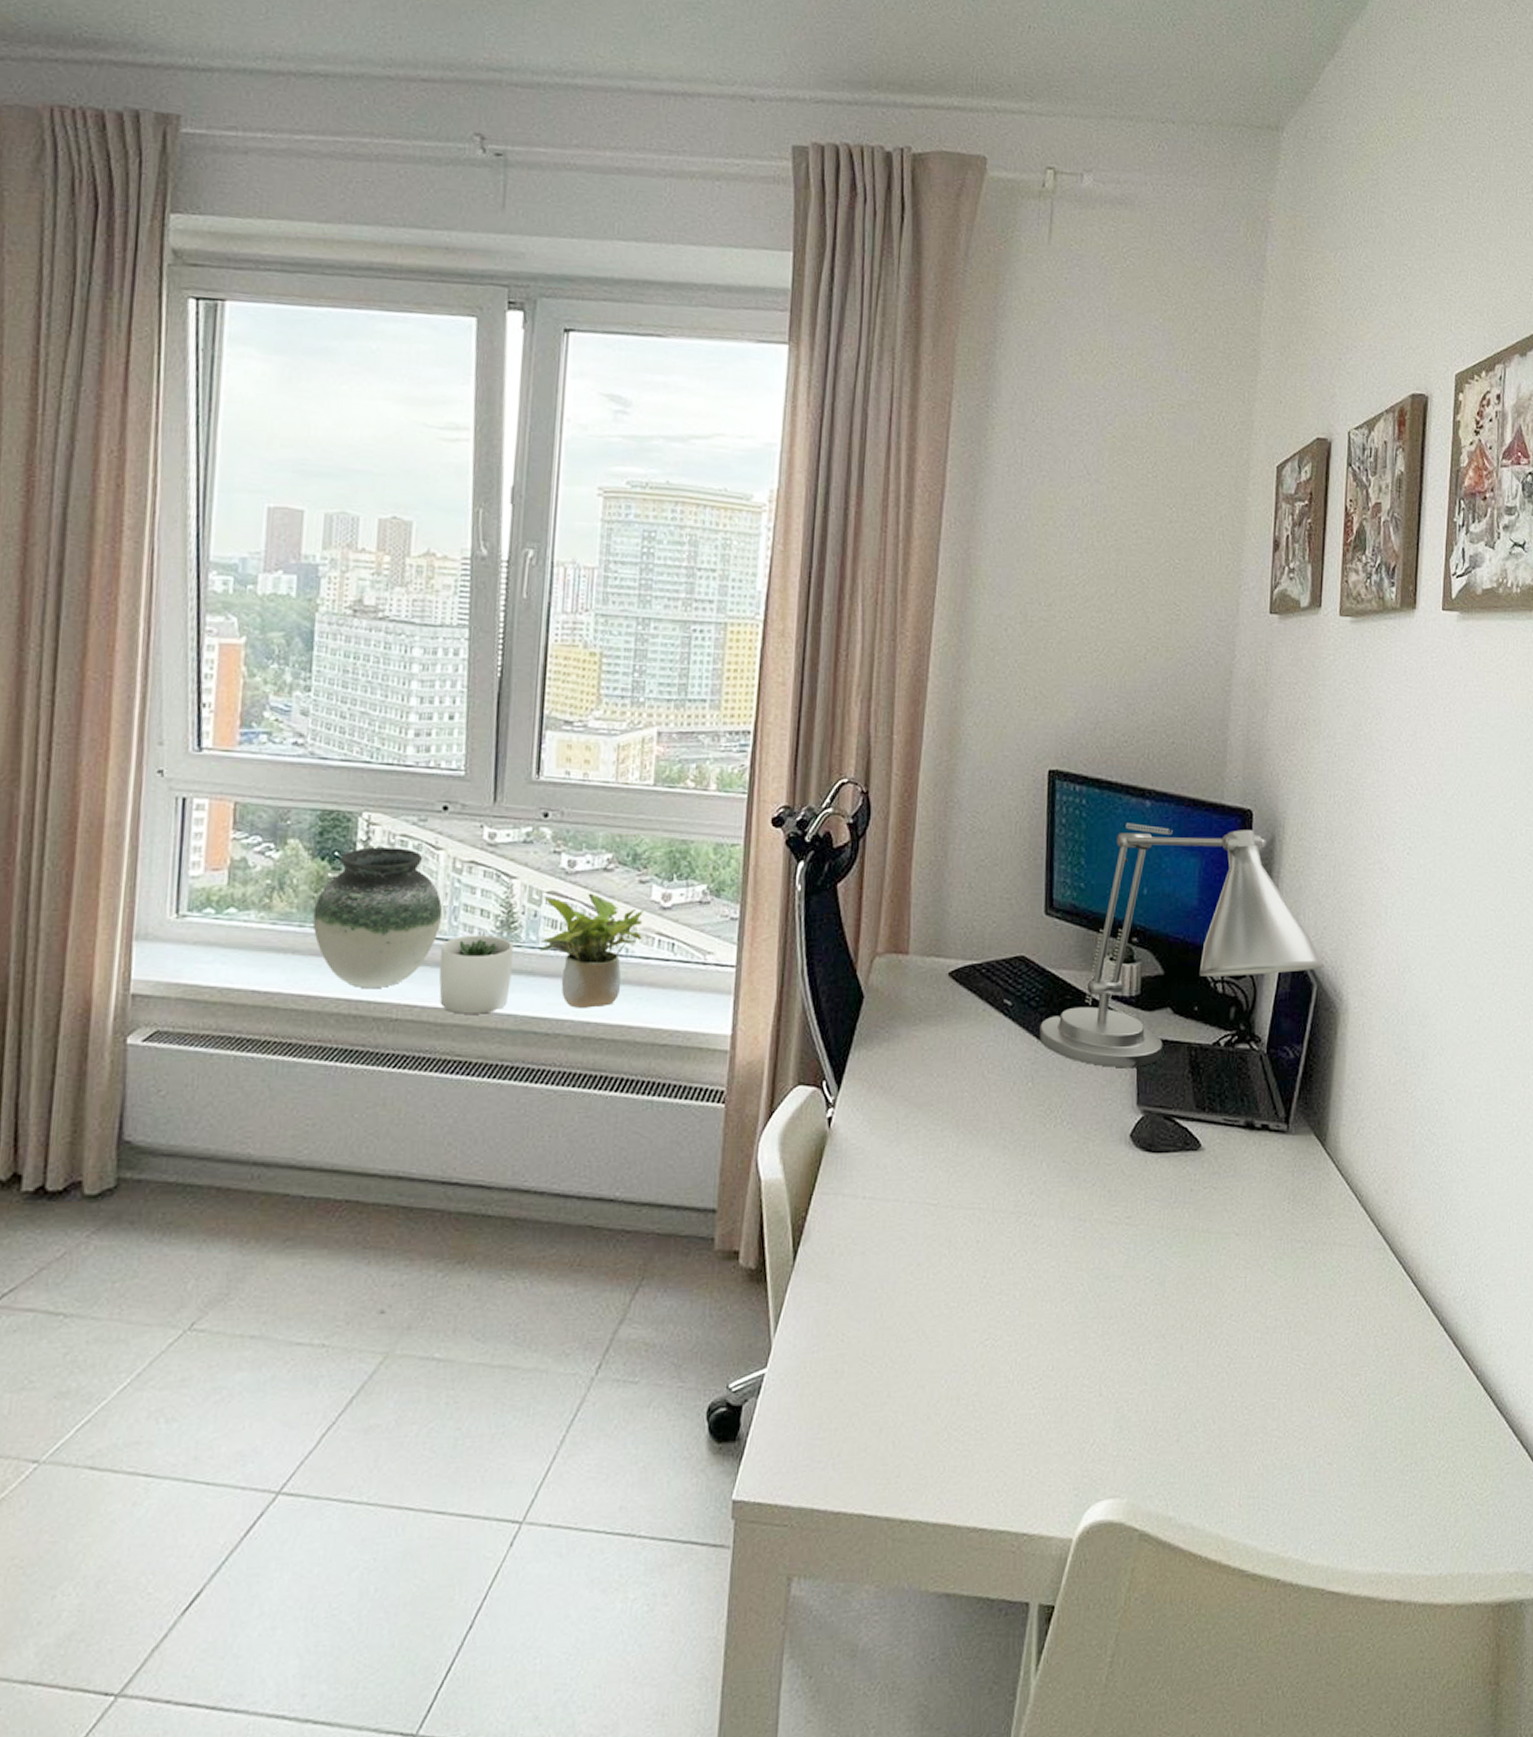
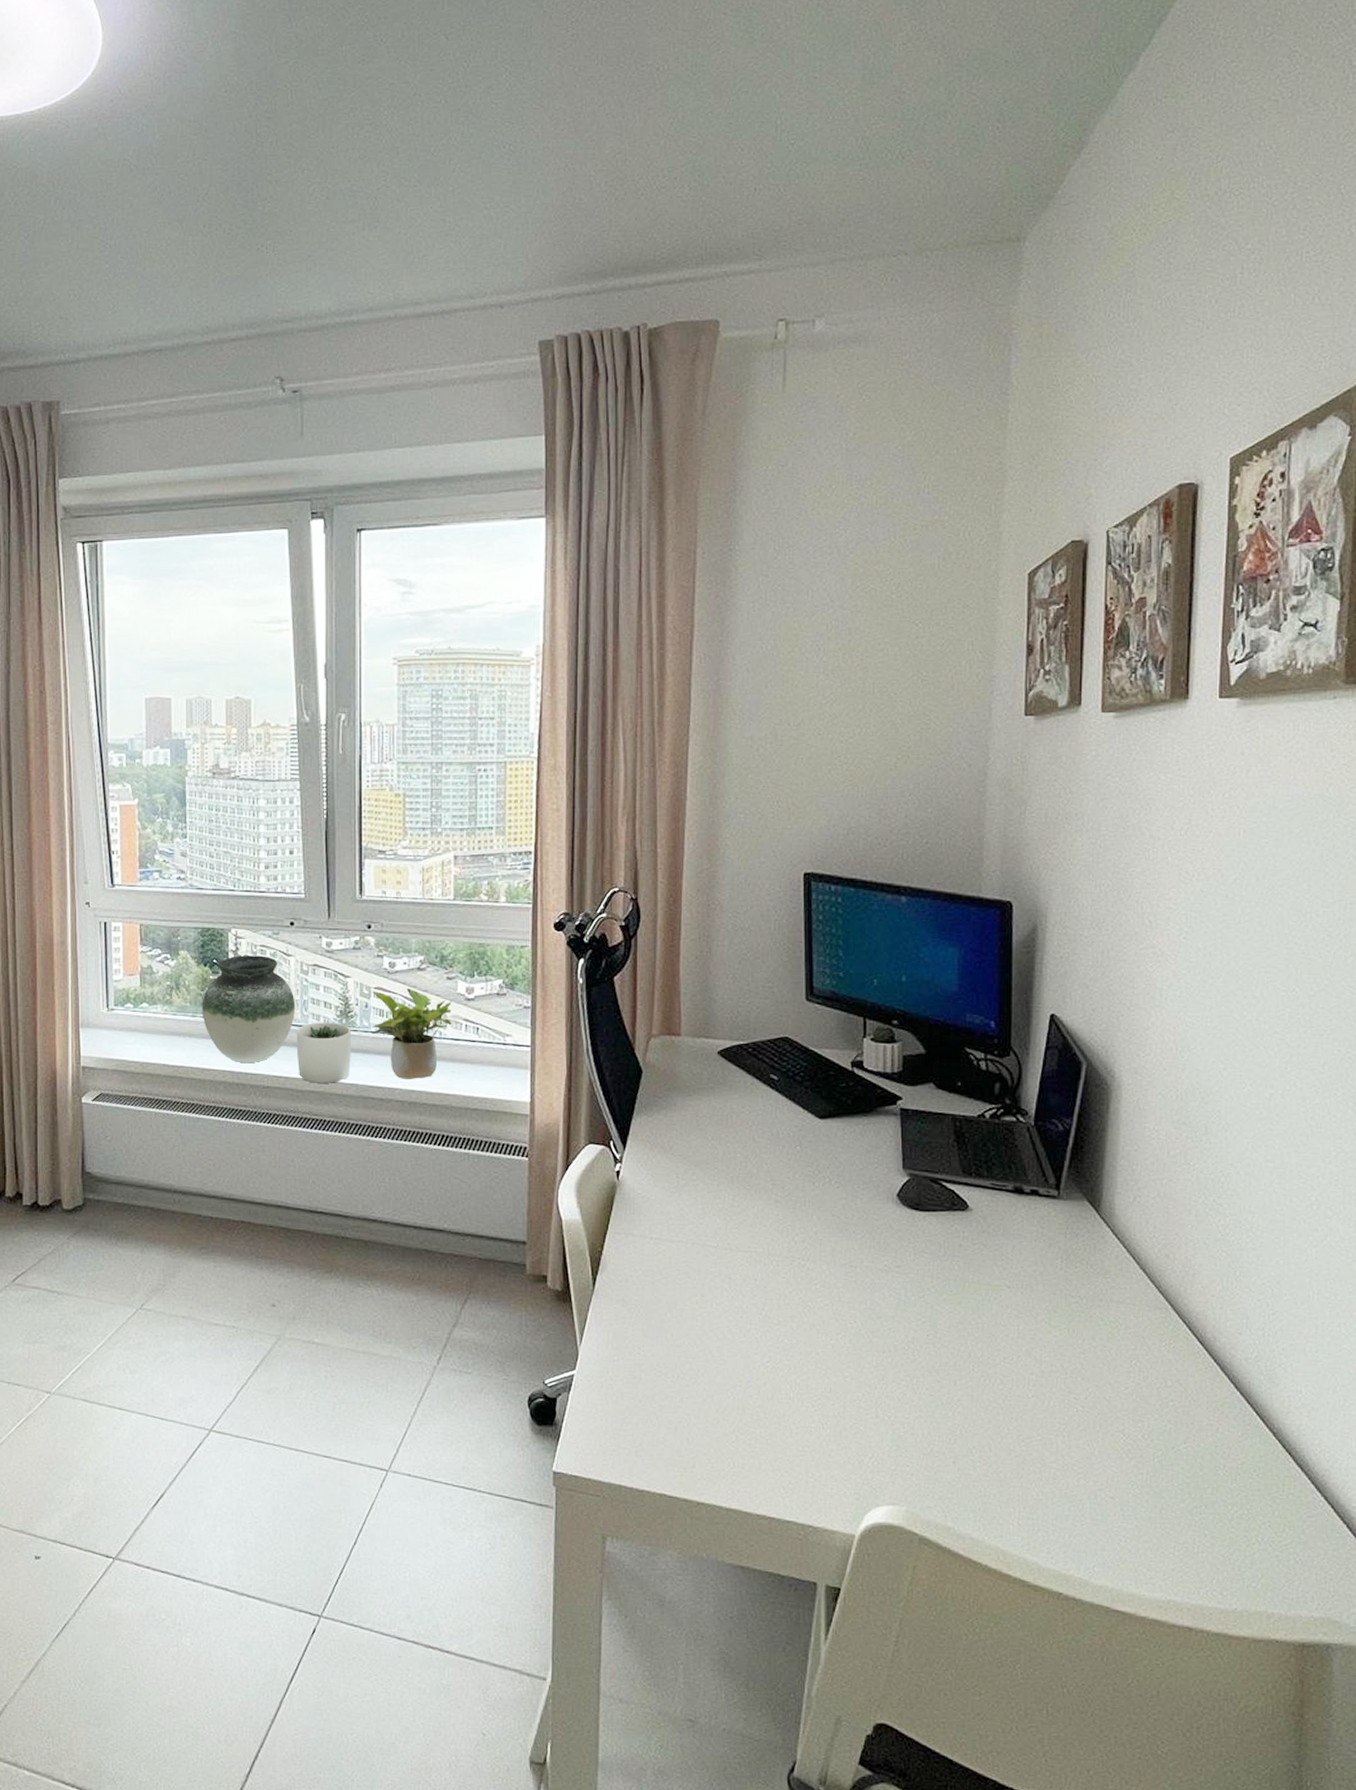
desk lamp: present [1039,823,1324,1067] -> none [805,917,1093,1135]

